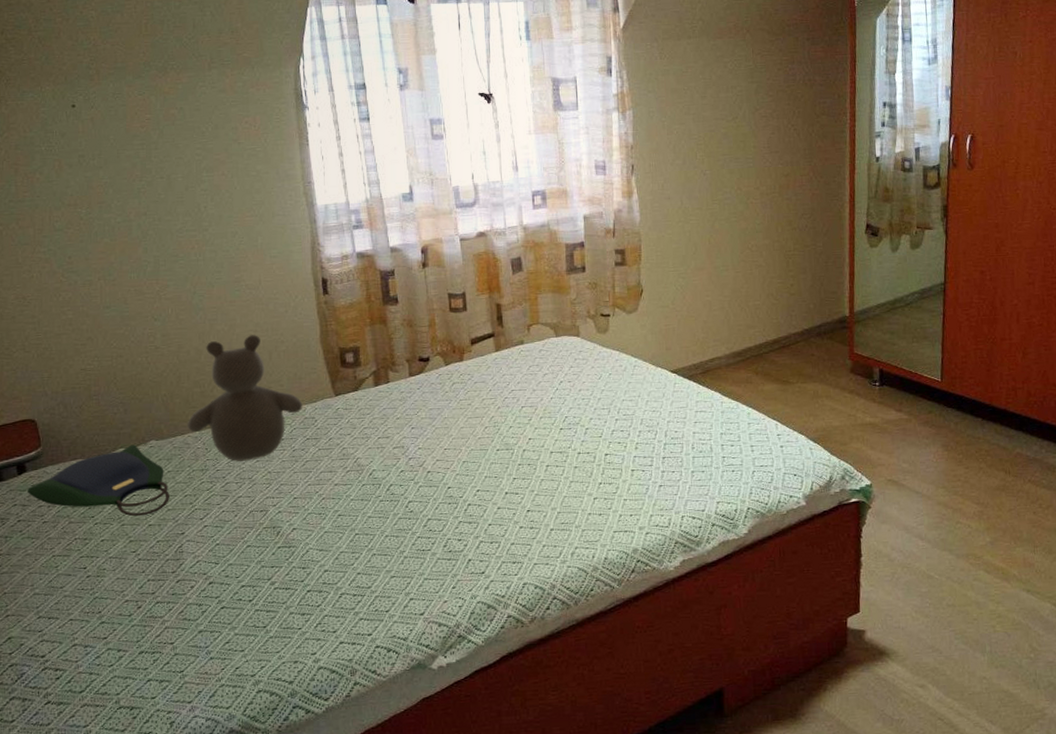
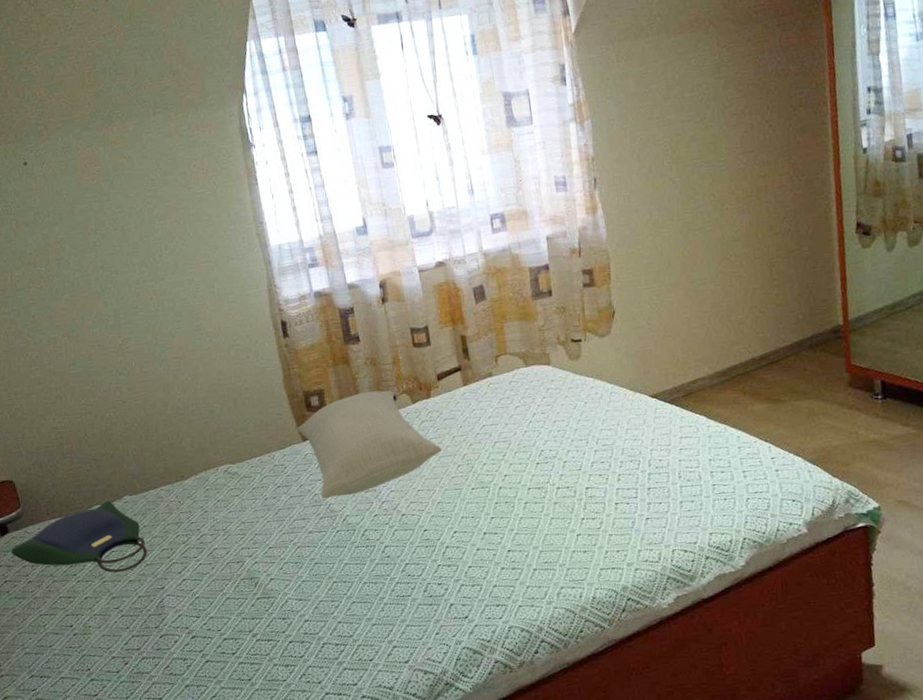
teddy bear: present [187,335,303,462] -> none [158,383,272,513]
pillow: none [330,351,471,453] -> present [297,390,443,499]

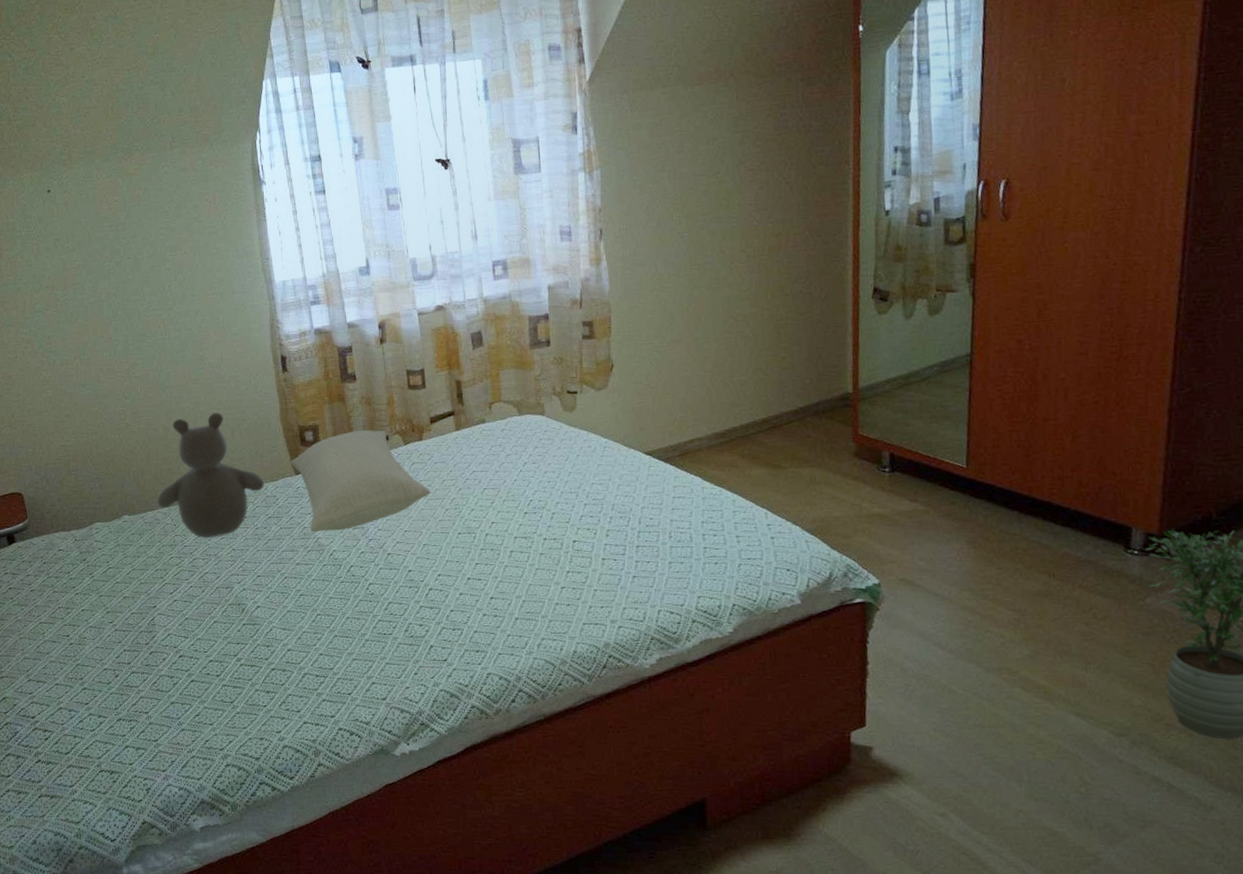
handbag: present [11,500,147,573] -> none [17,519,142,589]
teddy bear: none [158,383,272,513] -> present [156,412,265,538]

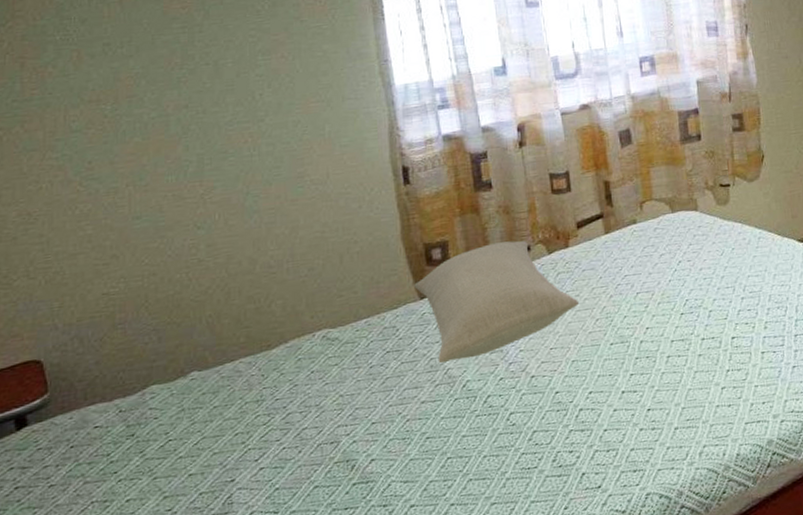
teddy bear: present [156,412,265,538] -> none [238,236,382,387]

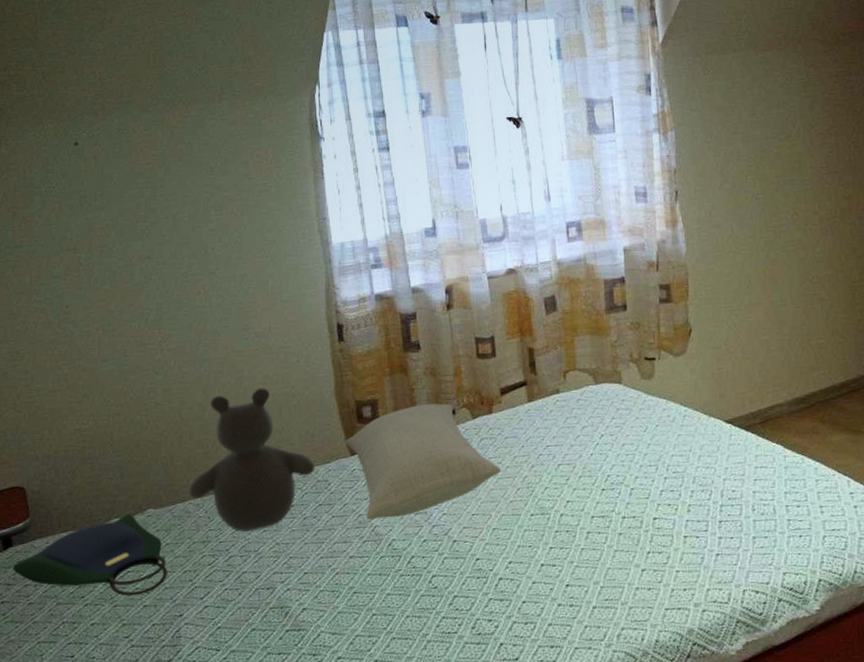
handbag: none [29,378,216,467] -> present [13,514,167,597]
teddy bear: none [238,236,382,387] -> present [188,388,315,532]

